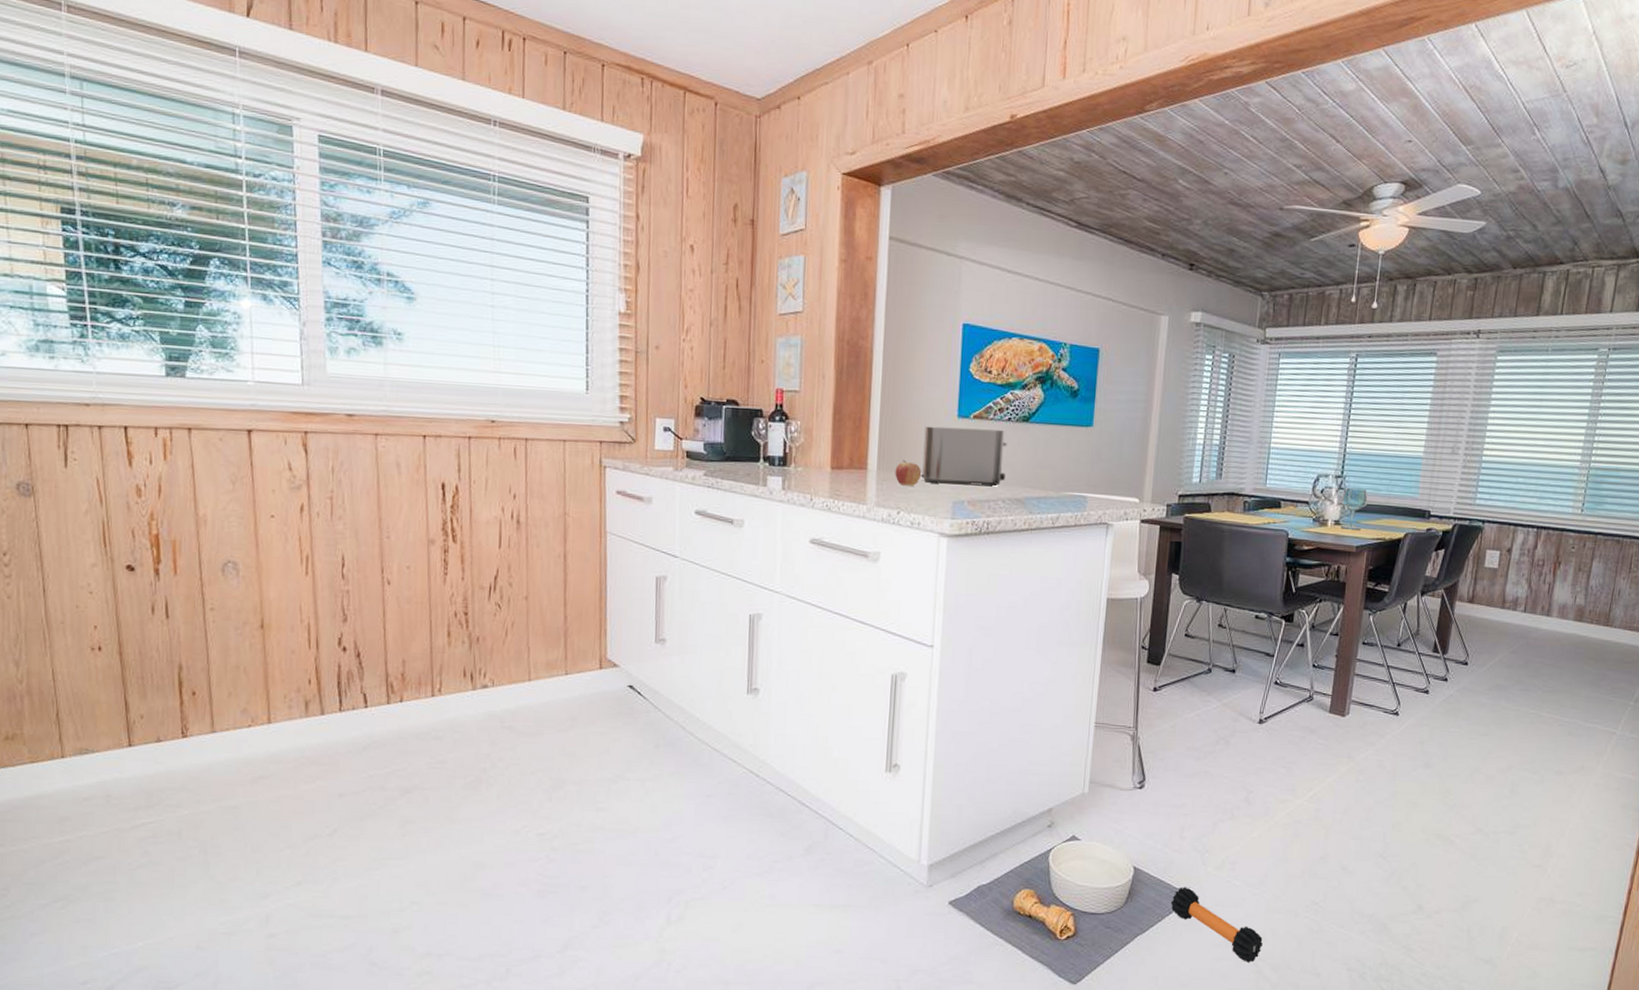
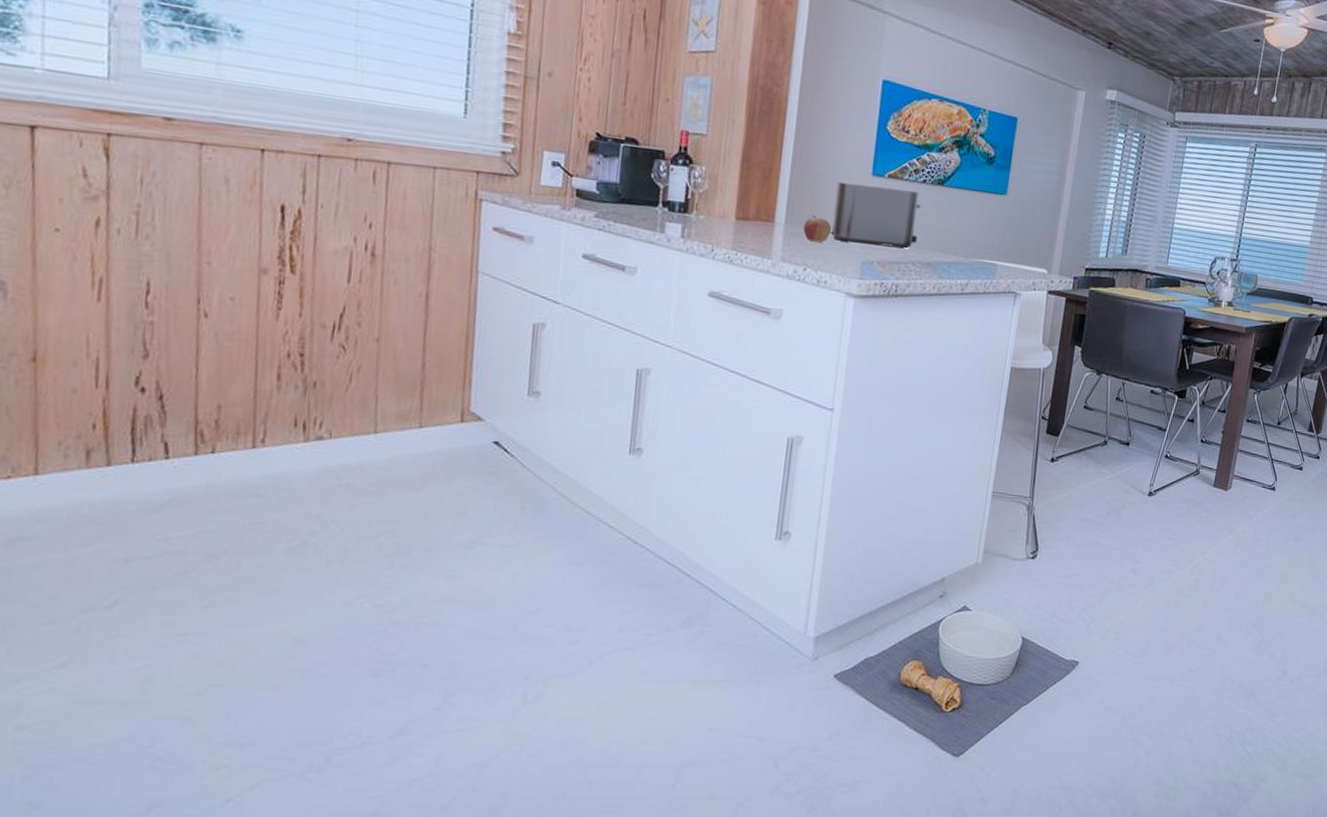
dog toy: present [1170,886,1263,962] -> none [1055,656,1141,730]

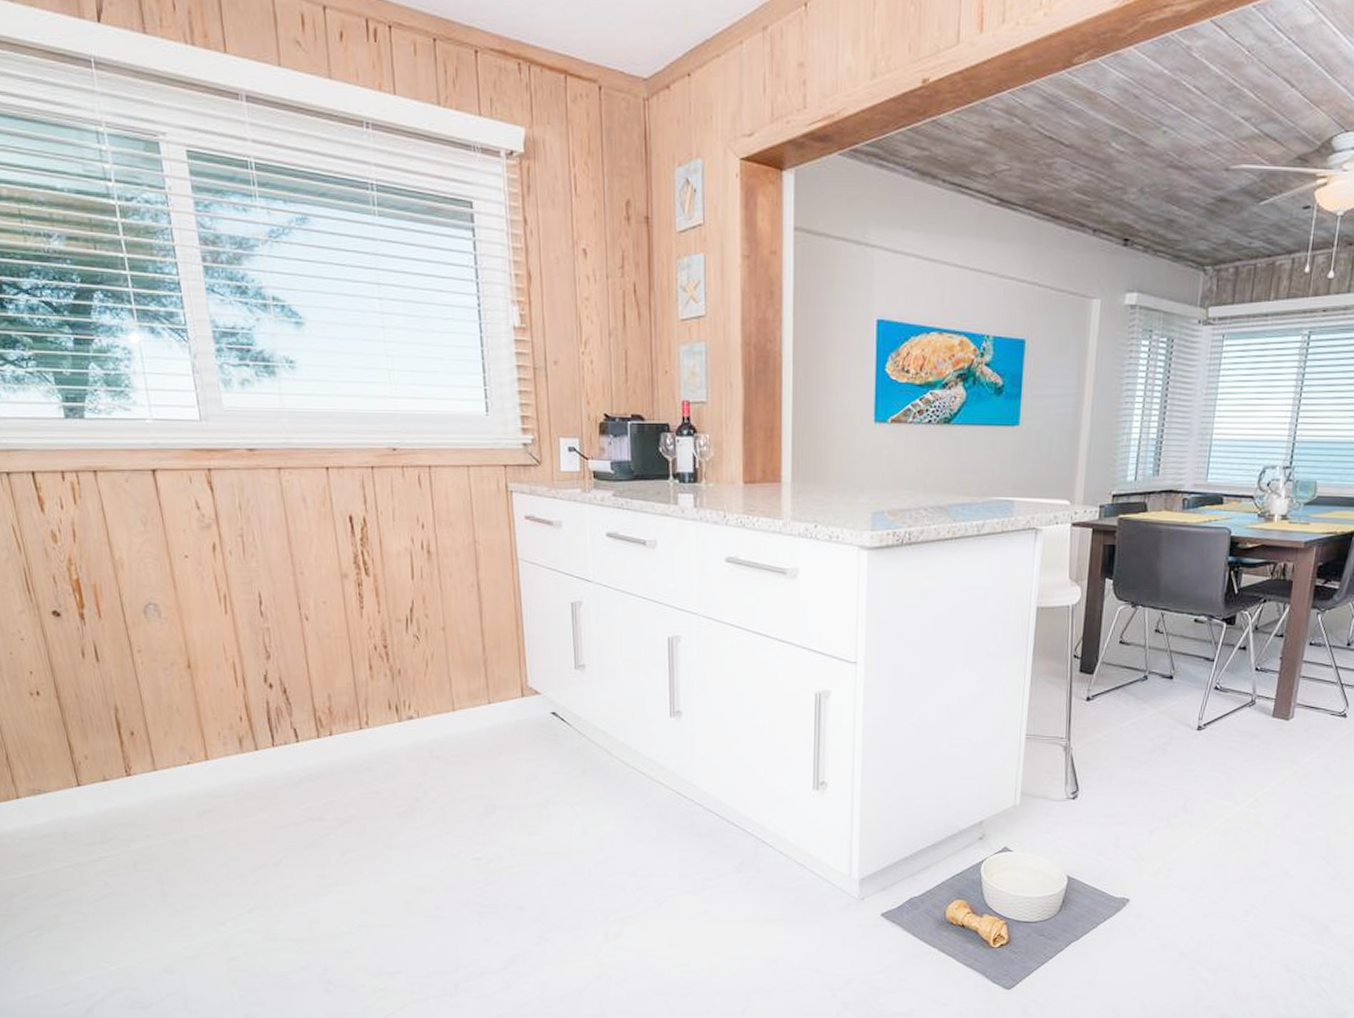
fruit: present [803,215,832,243] -> none [810,470,839,497]
toaster: present [830,181,921,249] -> none [837,433,928,495]

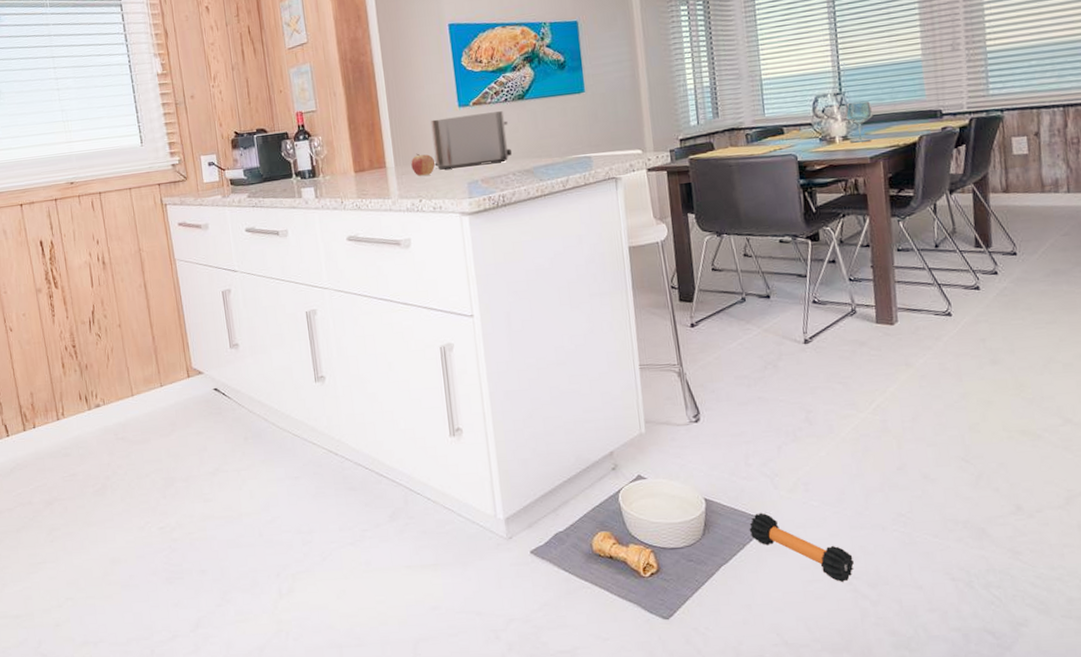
fruit: none [810,470,839,497] -> present [411,153,436,176]
toaster: none [837,433,928,495] -> present [431,111,512,170]
dog toy: none [1105,894,1200,966] -> present [749,512,854,582]

